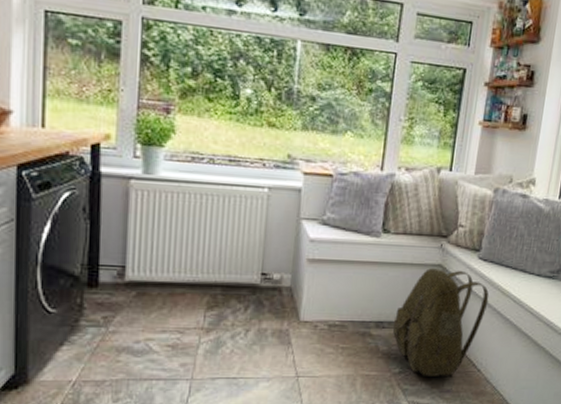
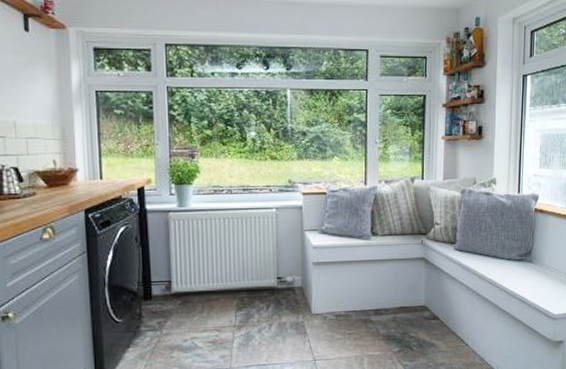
backpack: present [393,268,490,378] -> none [390,261,468,353]

